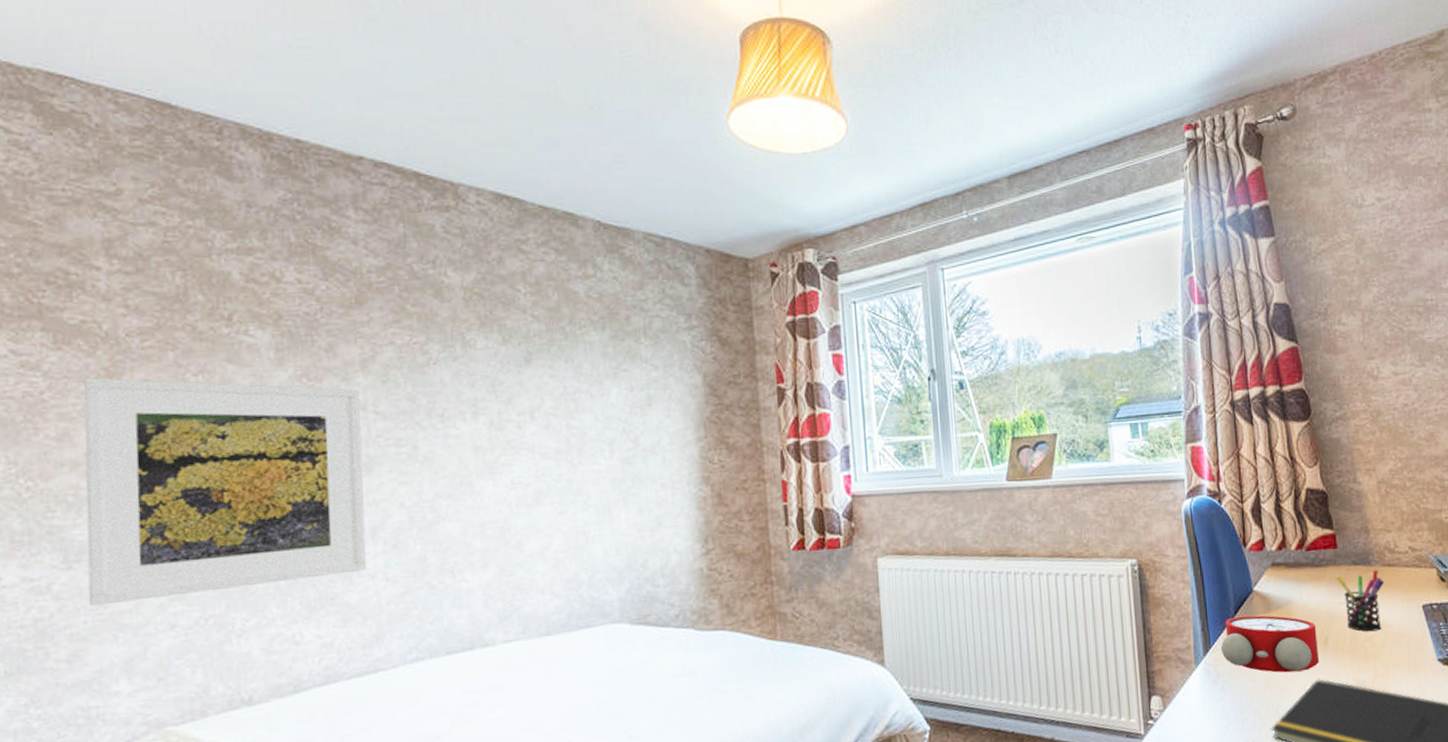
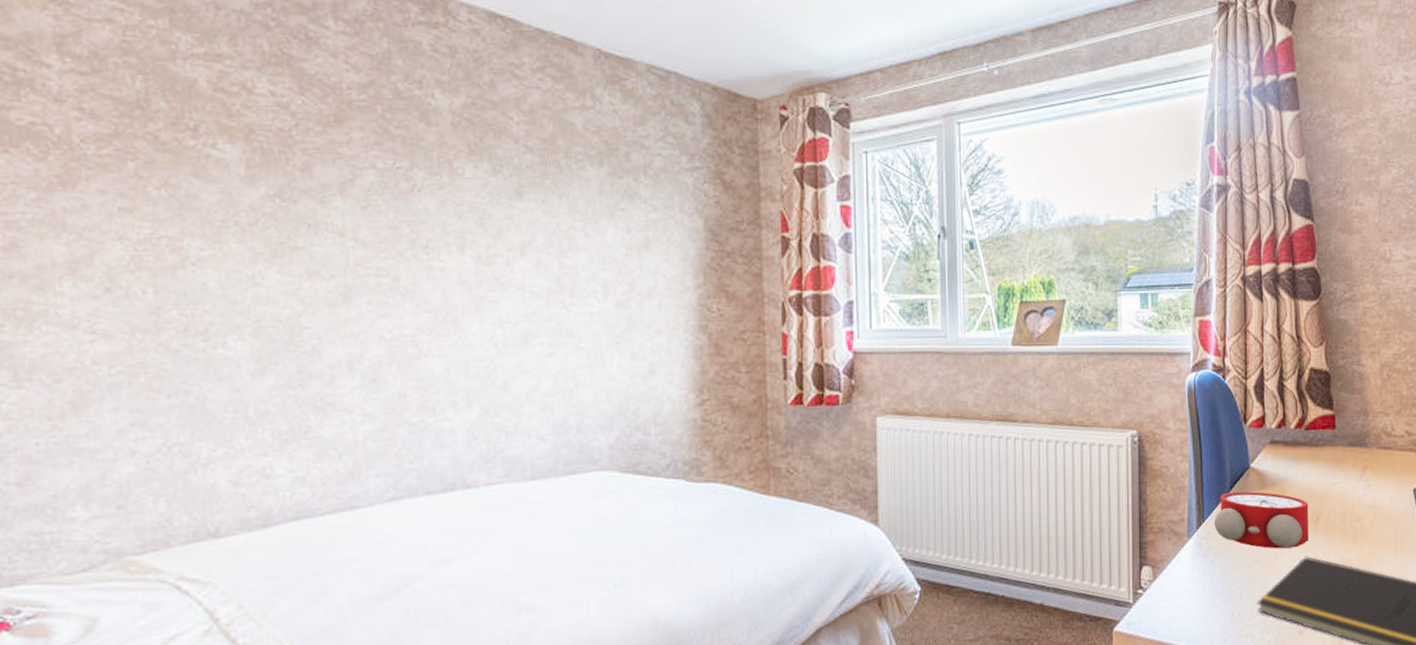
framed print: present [83,378,367,606] -> none [33,186,343,428]
pen holder: present [1336,569,1384,632] -> none [1332,451,1378,513]

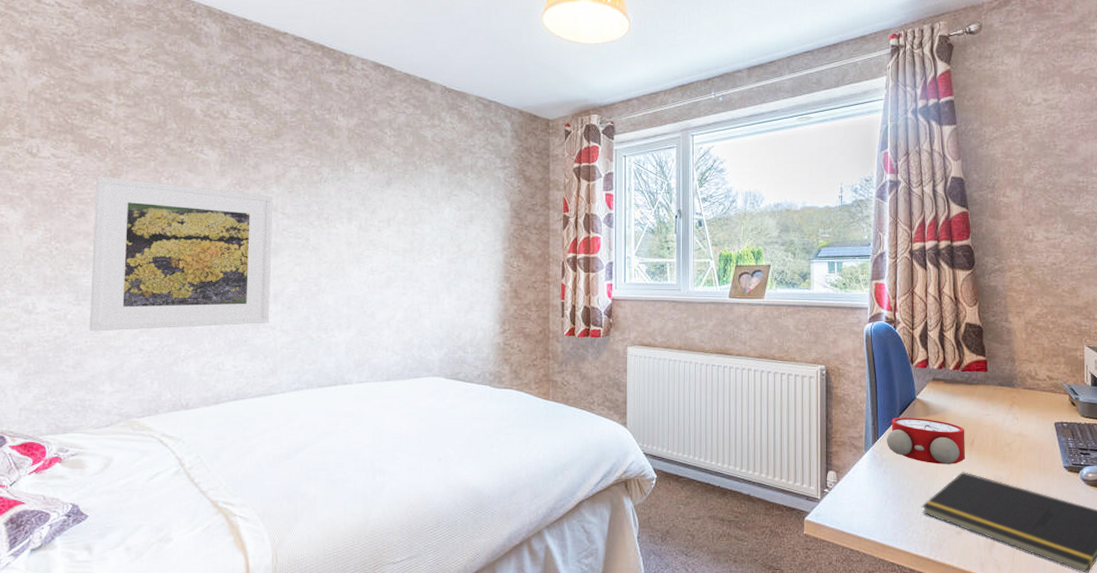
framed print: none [33,186,343,428] -> present [90,177,274,332]

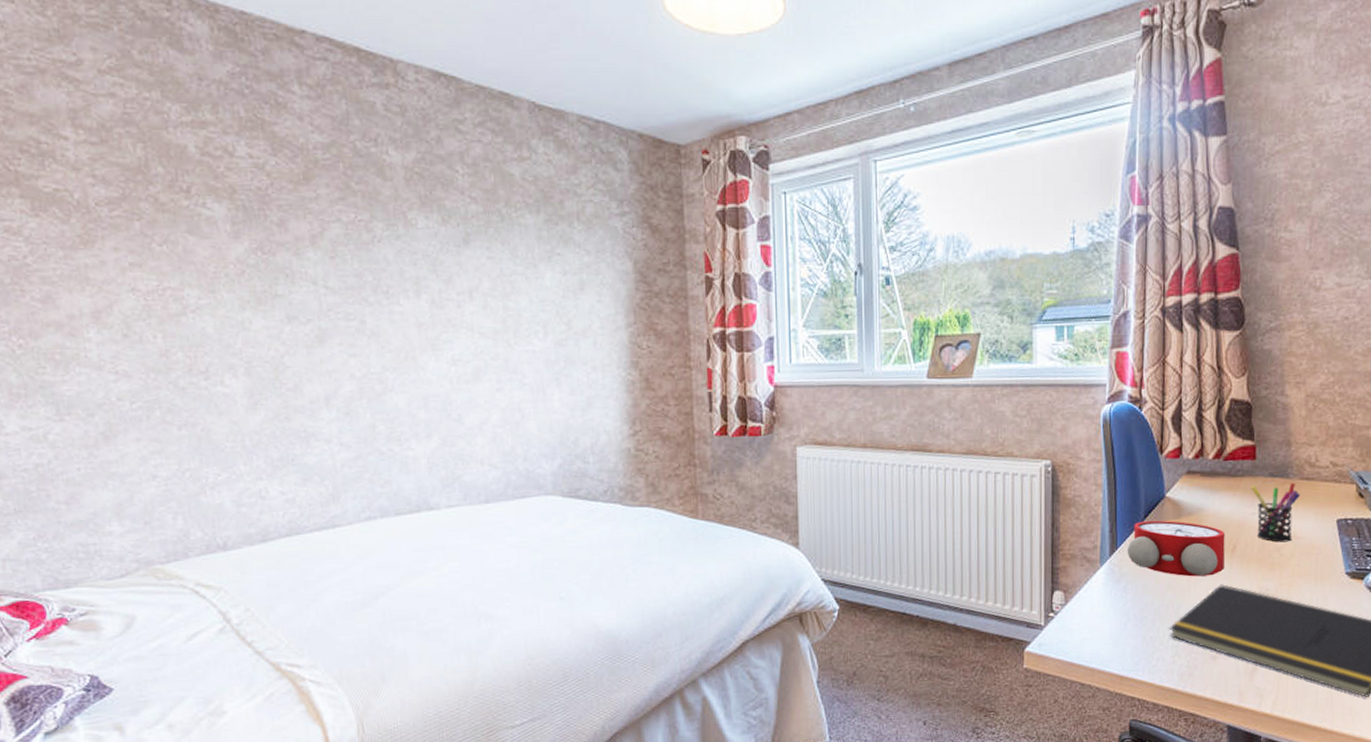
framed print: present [90,177,274,332] -> none [61,245,322,455]
pen holder: none [984,391,1024,439] -> present [1251,482,1300,543]

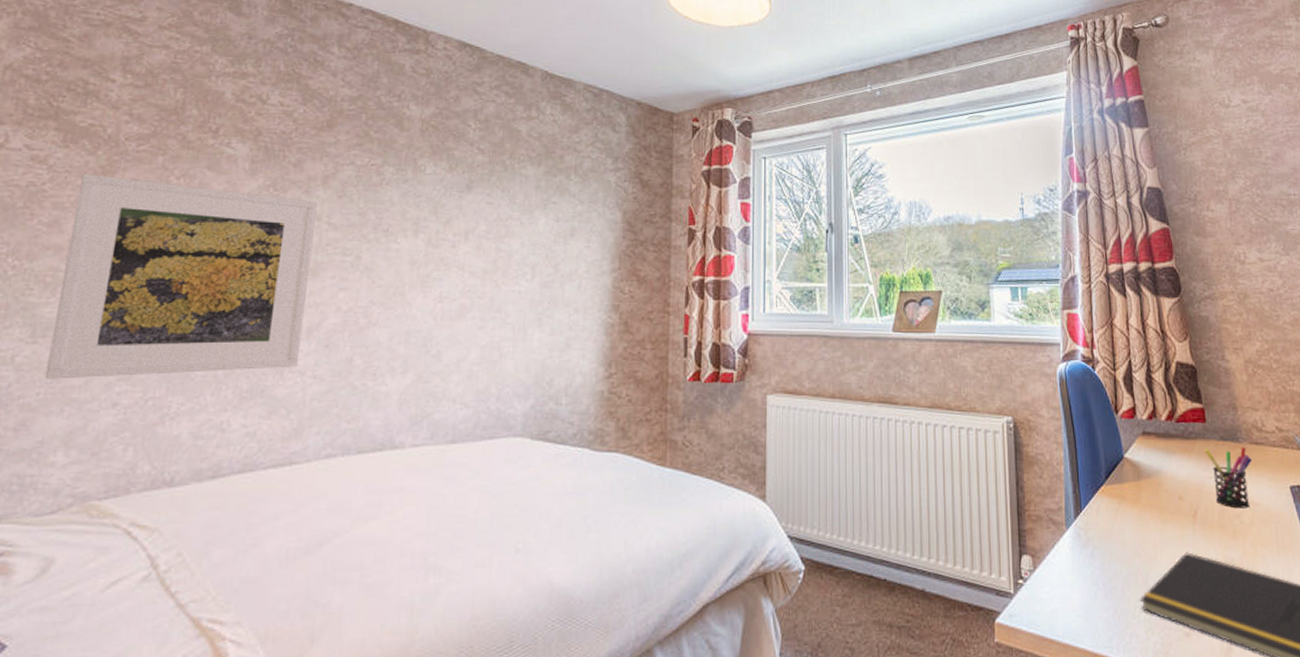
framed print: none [61,245,322,455] -> present [45,174,318,379]
alarm clock: present [1128,520,1225,577] -> none [1092,482,1188,543]

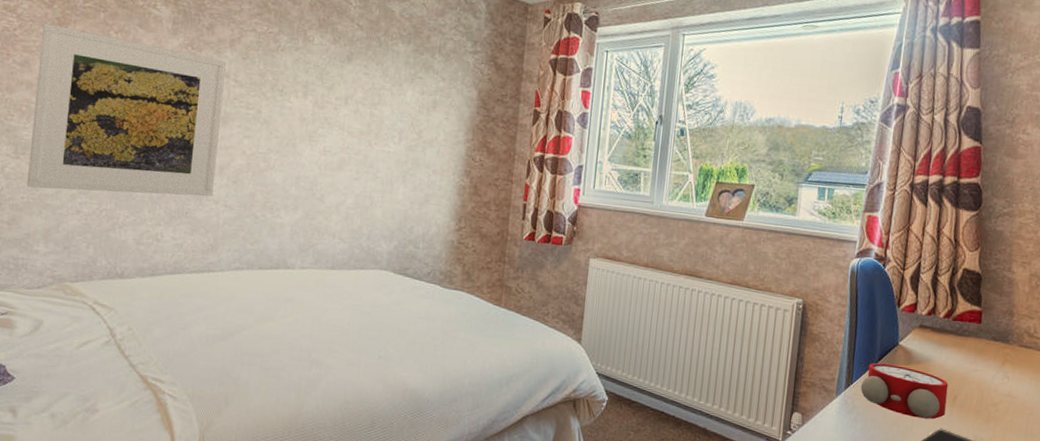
alarm clock: none [1092,482,1188,543] -> present [861,363,949,419]
pen holder: present [1204,446,1252,509] -> none [975,345,1018,400]

